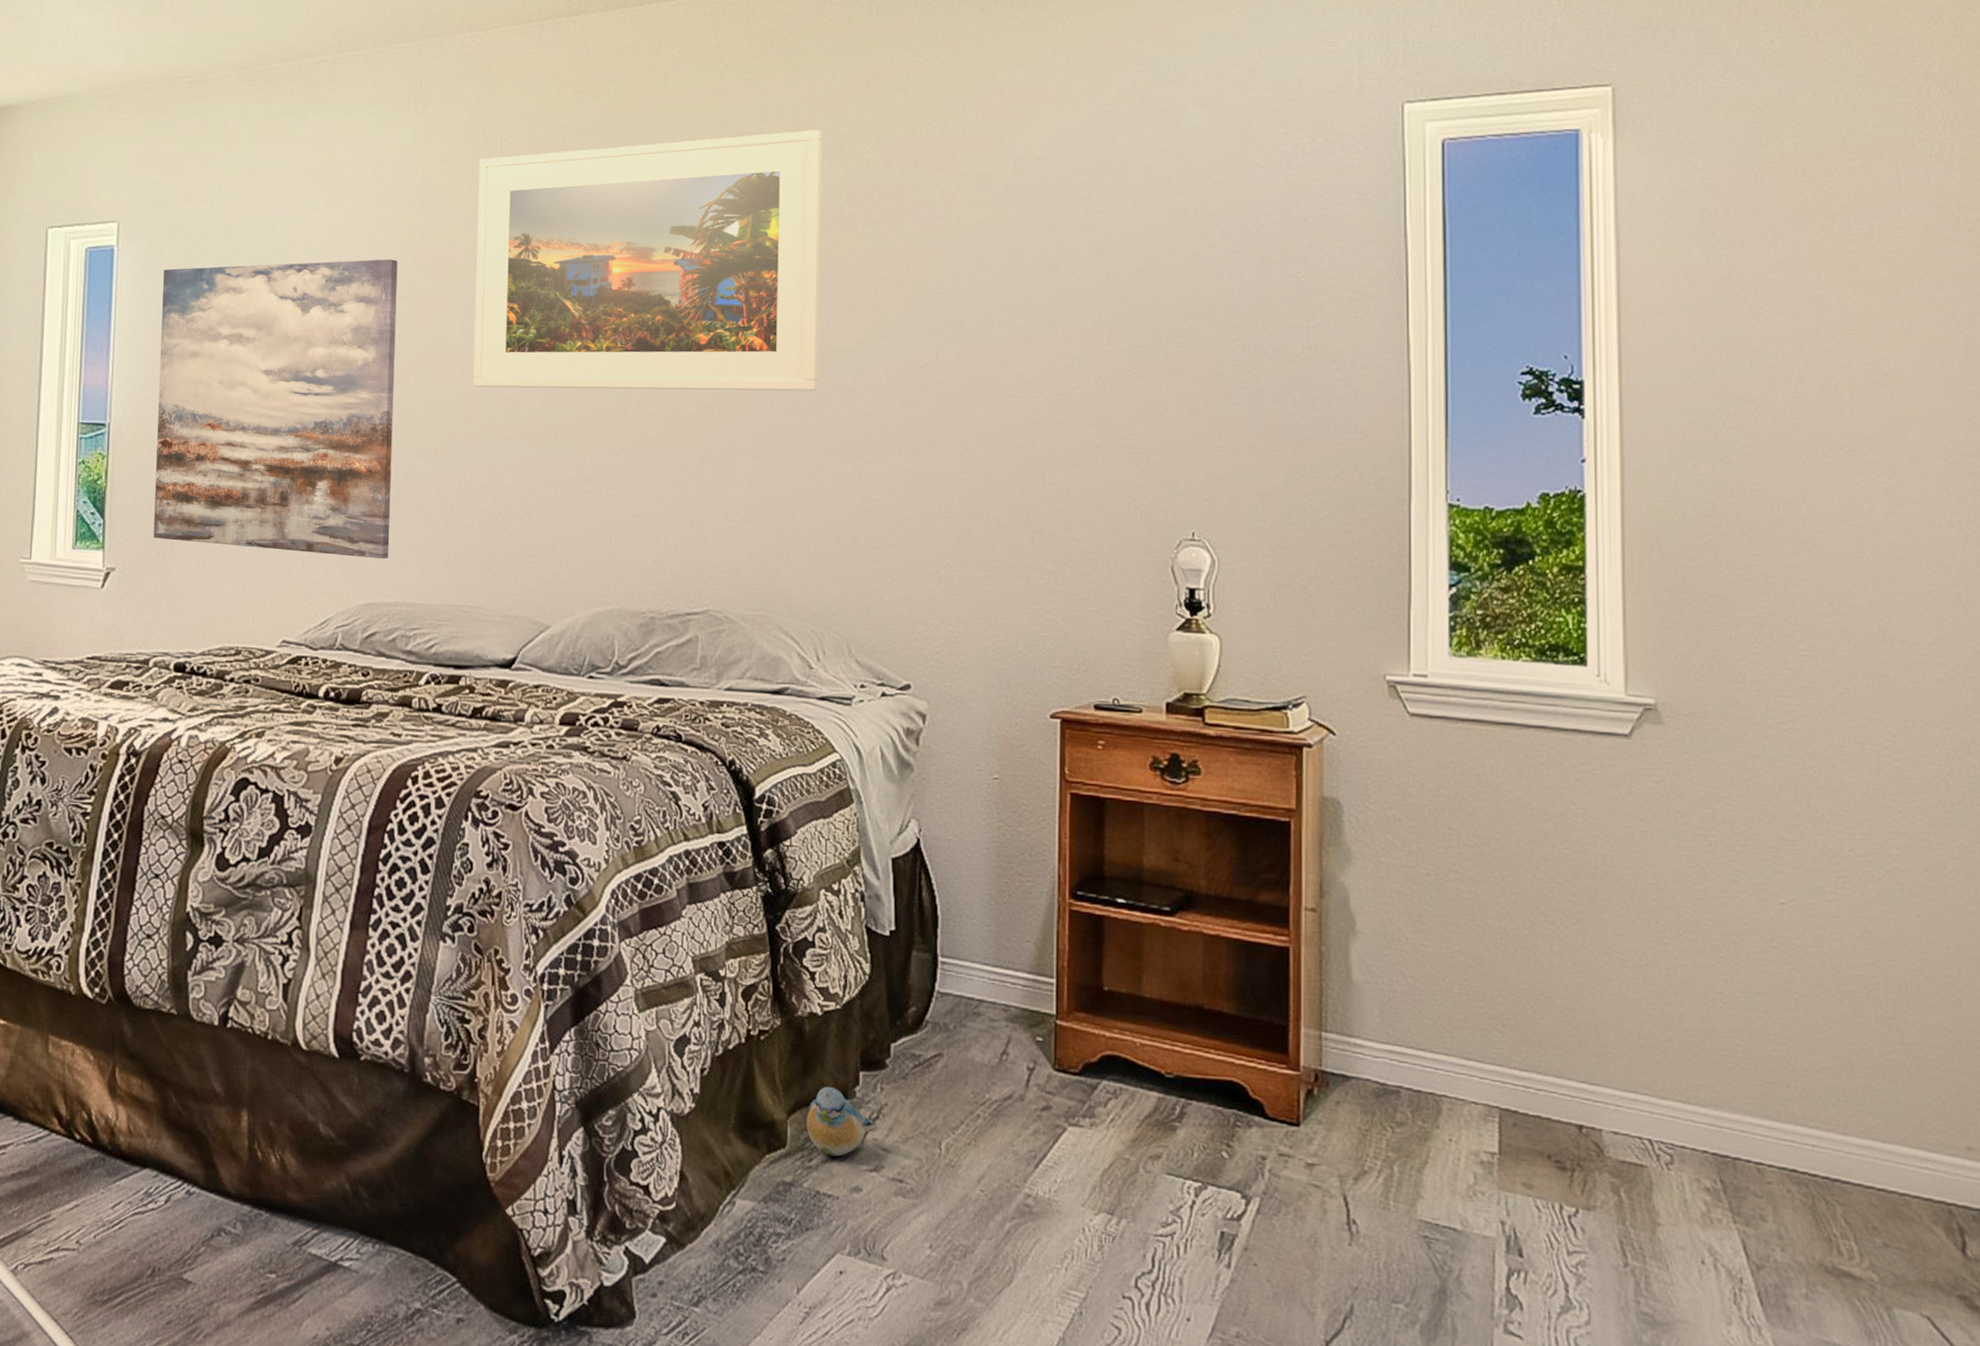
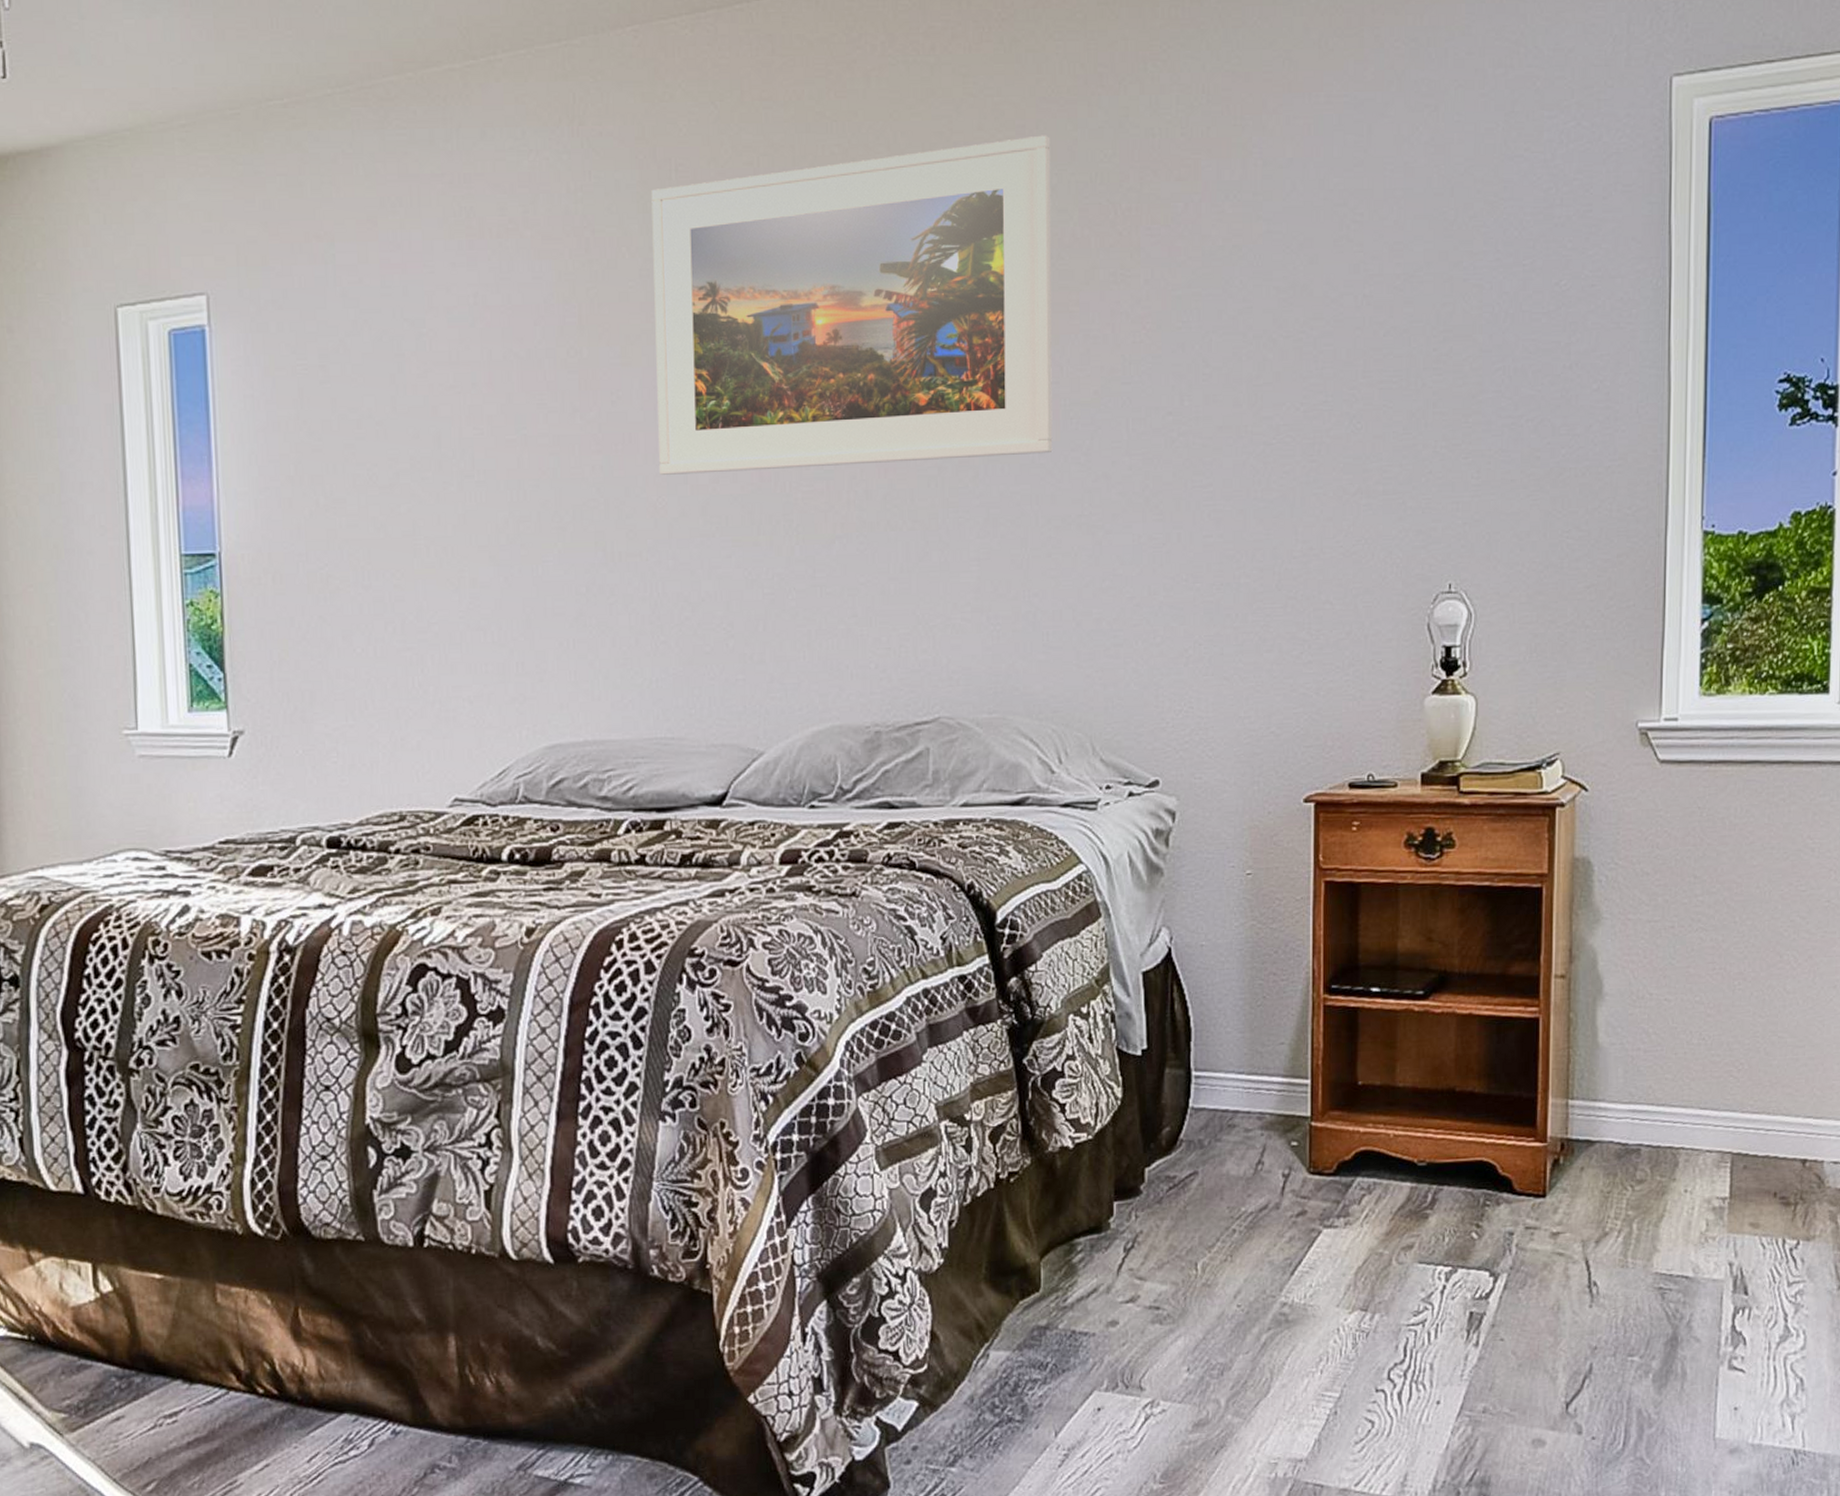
wall art: present [153,259,398,559] -> none [271,323,573,692]
plush toy: present [806,1086,879,1157] -> none [1060,1221,1134,1293]

